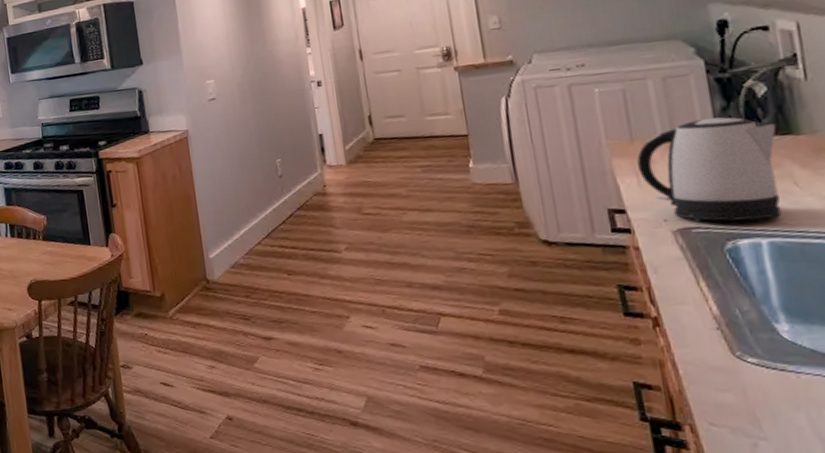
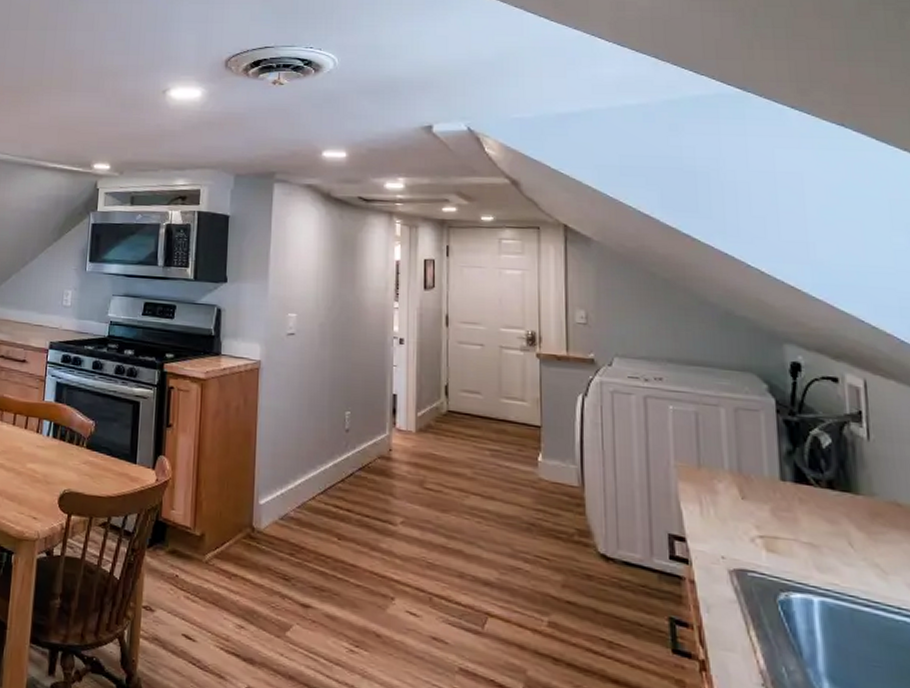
kettle: present [637,117,782,222] -> none [702,458,837,577]

